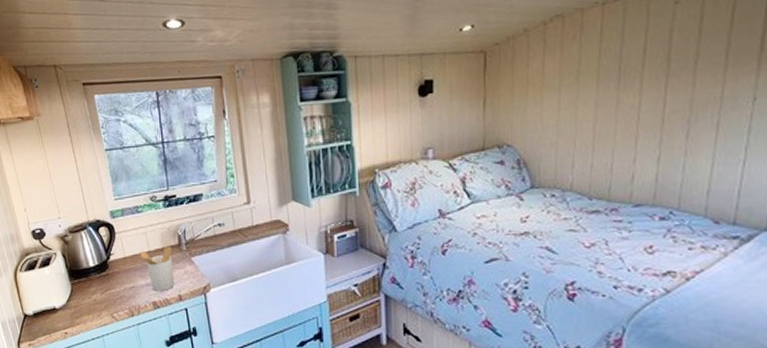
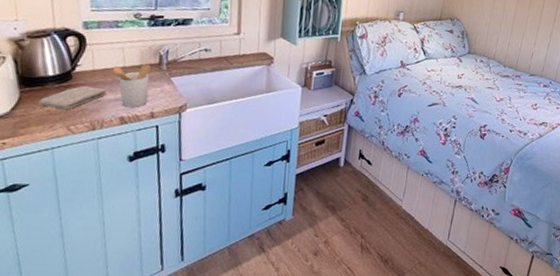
washcloth: none [86,274,138,298] -> present [38,86,107,110]

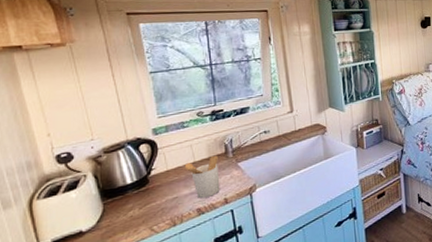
washcloth: present [38,86,107,110] -> none [121,186,182,214]

